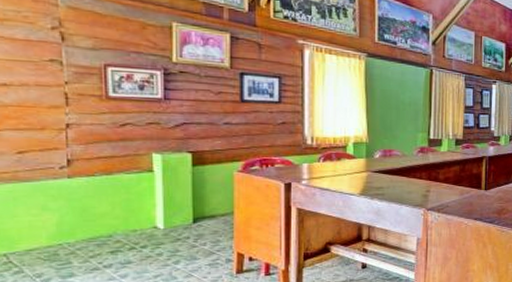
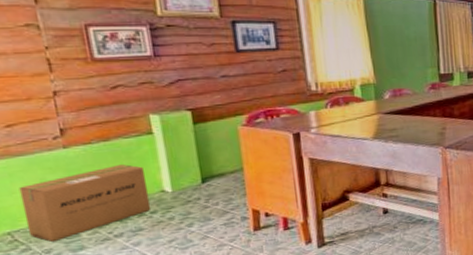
box: none [21,199,142,266] -> present [19,164,151,242]

